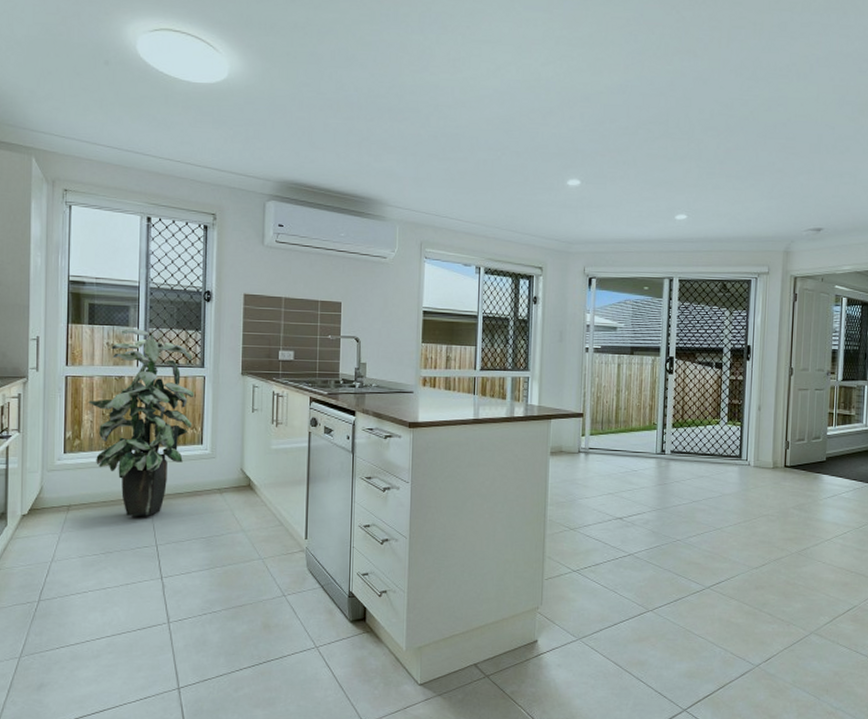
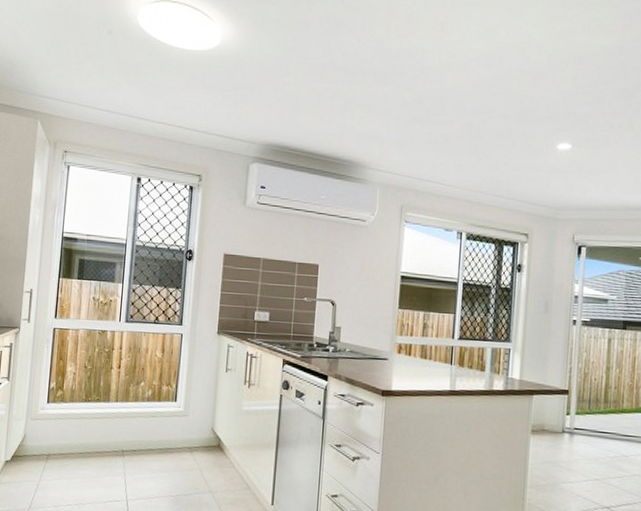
indoor plant: present [88,329,195,516] -> none [72,285,172,470]

